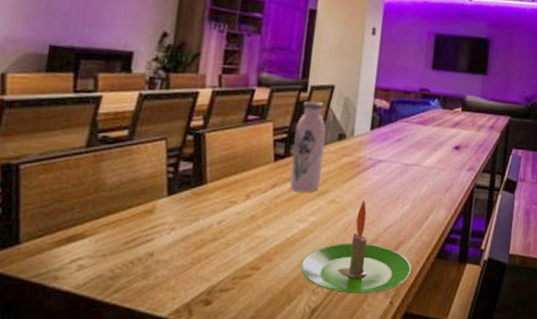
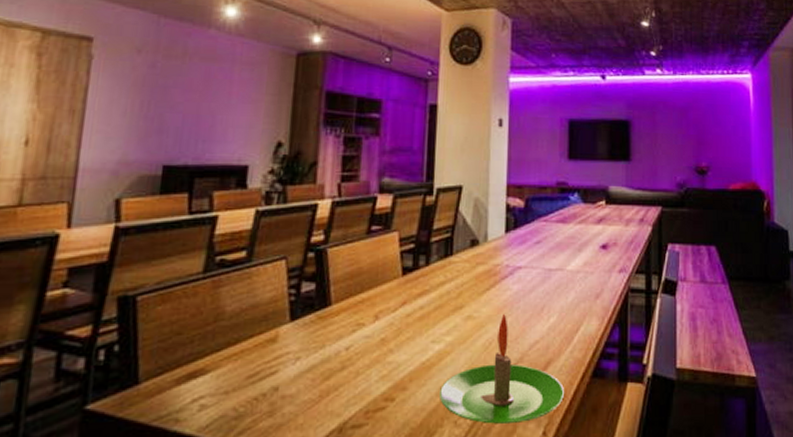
water bottle: present [289,101,326,192] -> none [420,205,457,308]

